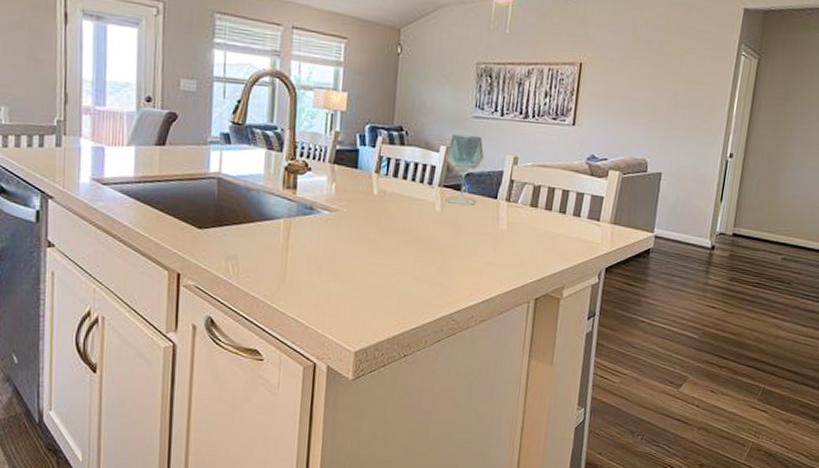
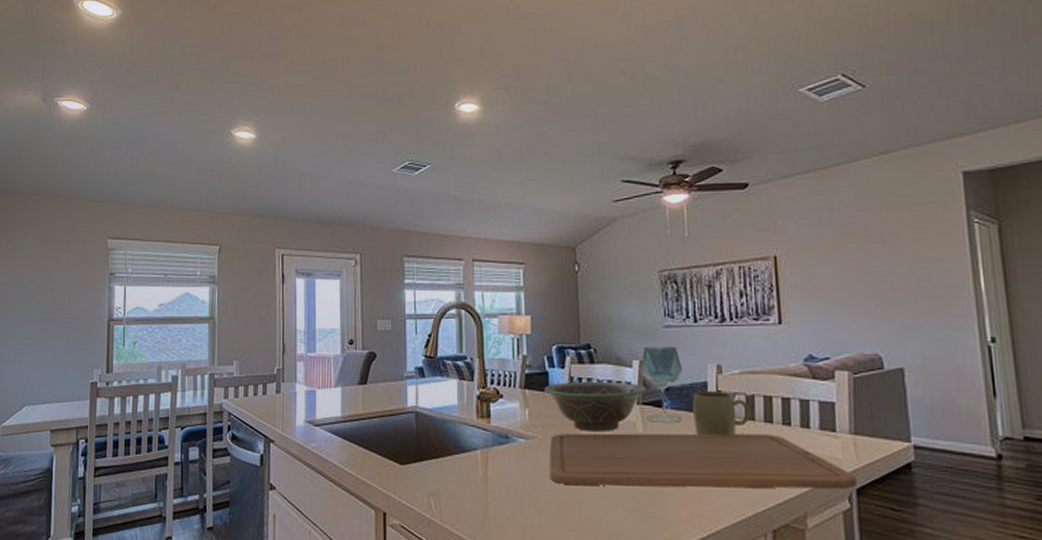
chopping board: none [349,208,608,267] -> present [549,433,857,489]
decorative bowl: none [353,160,450,209] -> present [544,381,647,432]
mug: none [486,178,535,219] -> present [693,390,750,435]

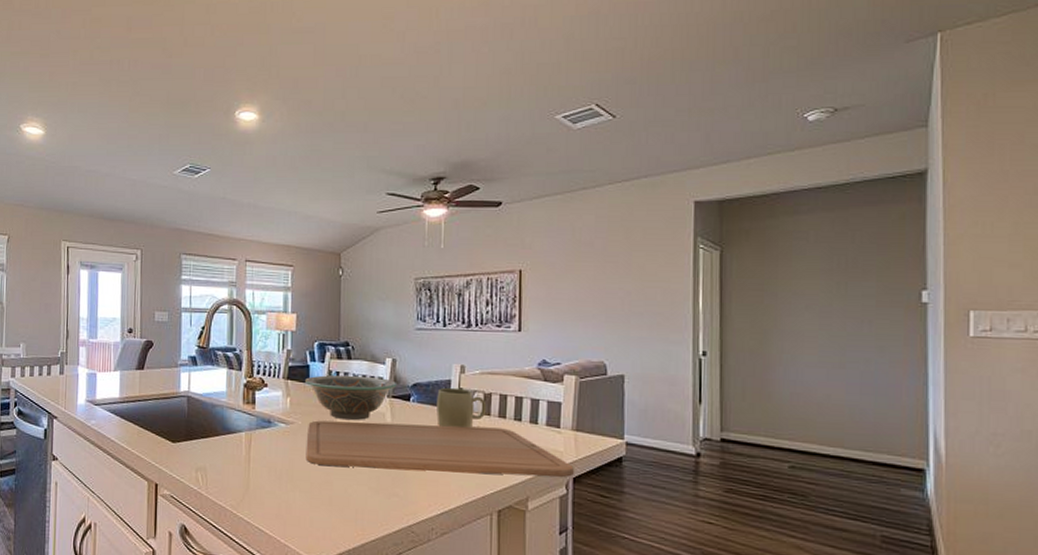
wine glass: present [640,346,683,423] -> none [392,346,431,415]

